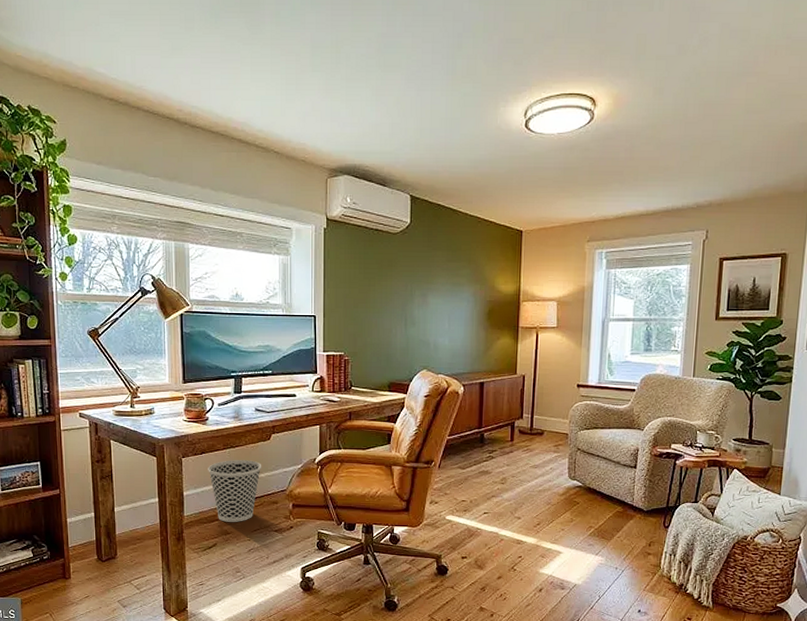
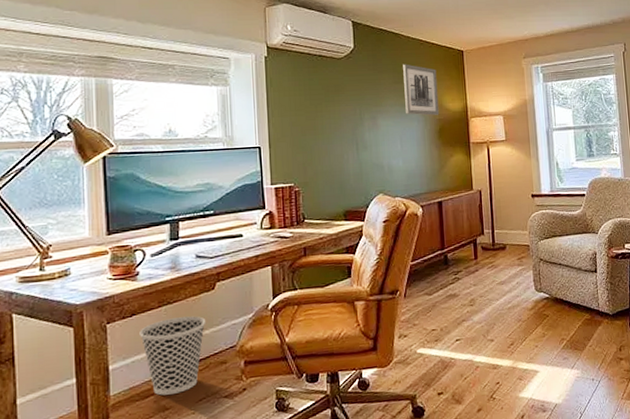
wall art: none [456,242,492,297] -> present [403,64,439,116]

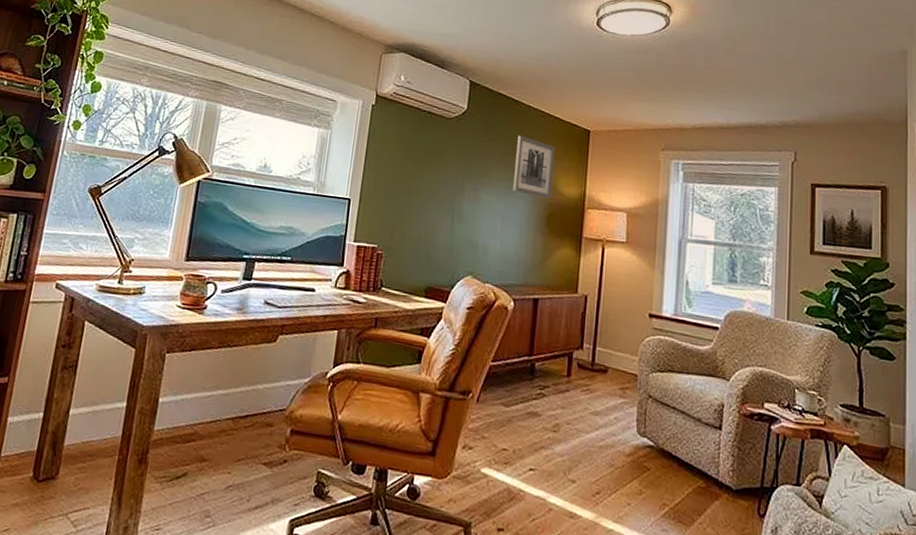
wastebasket: present [139,316,206,396] -> none [194,362,262,447]

